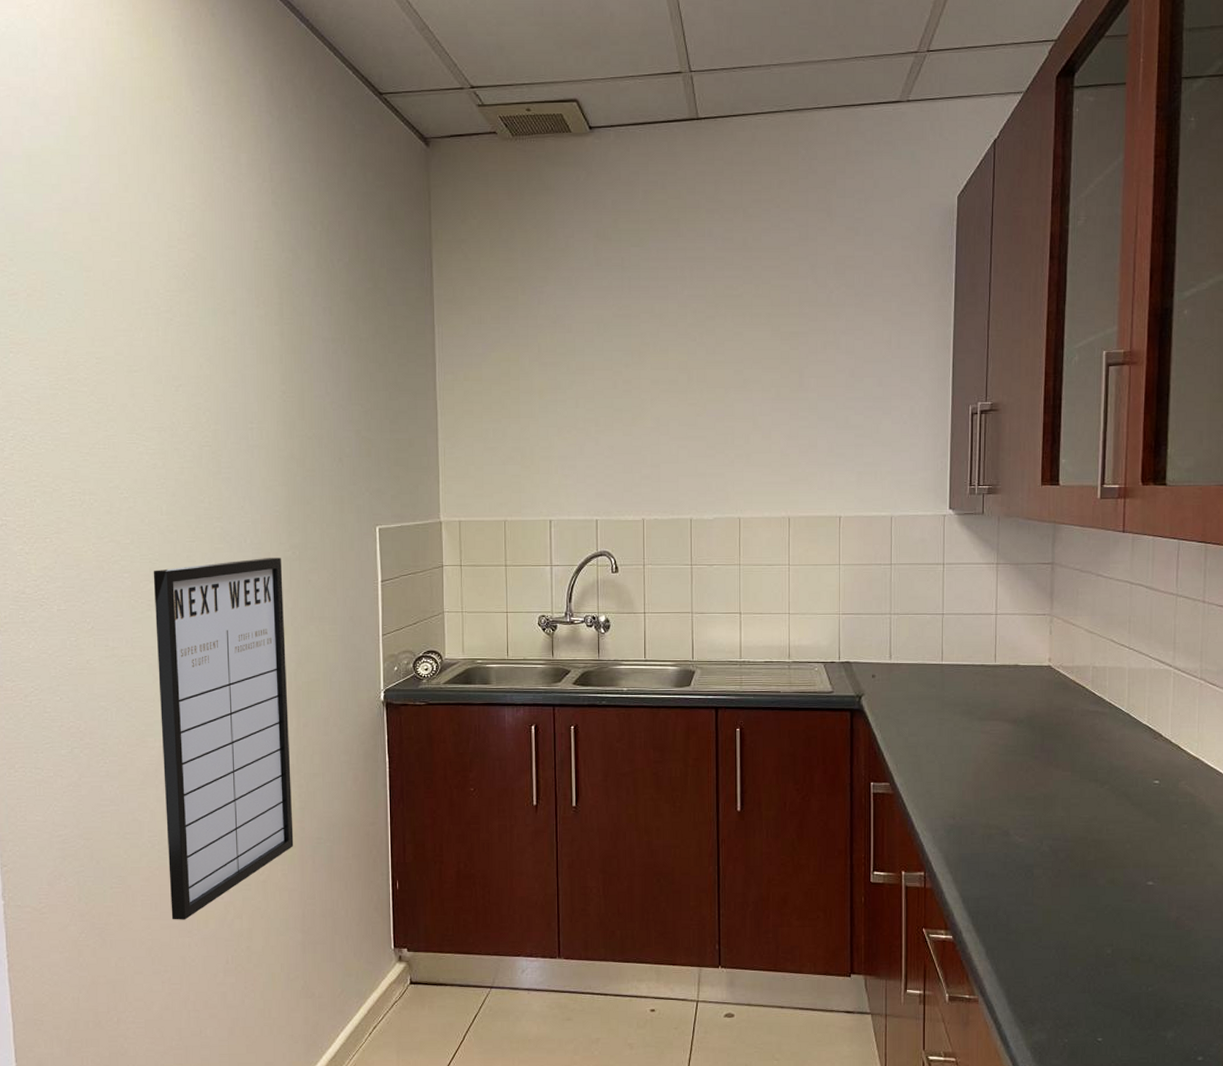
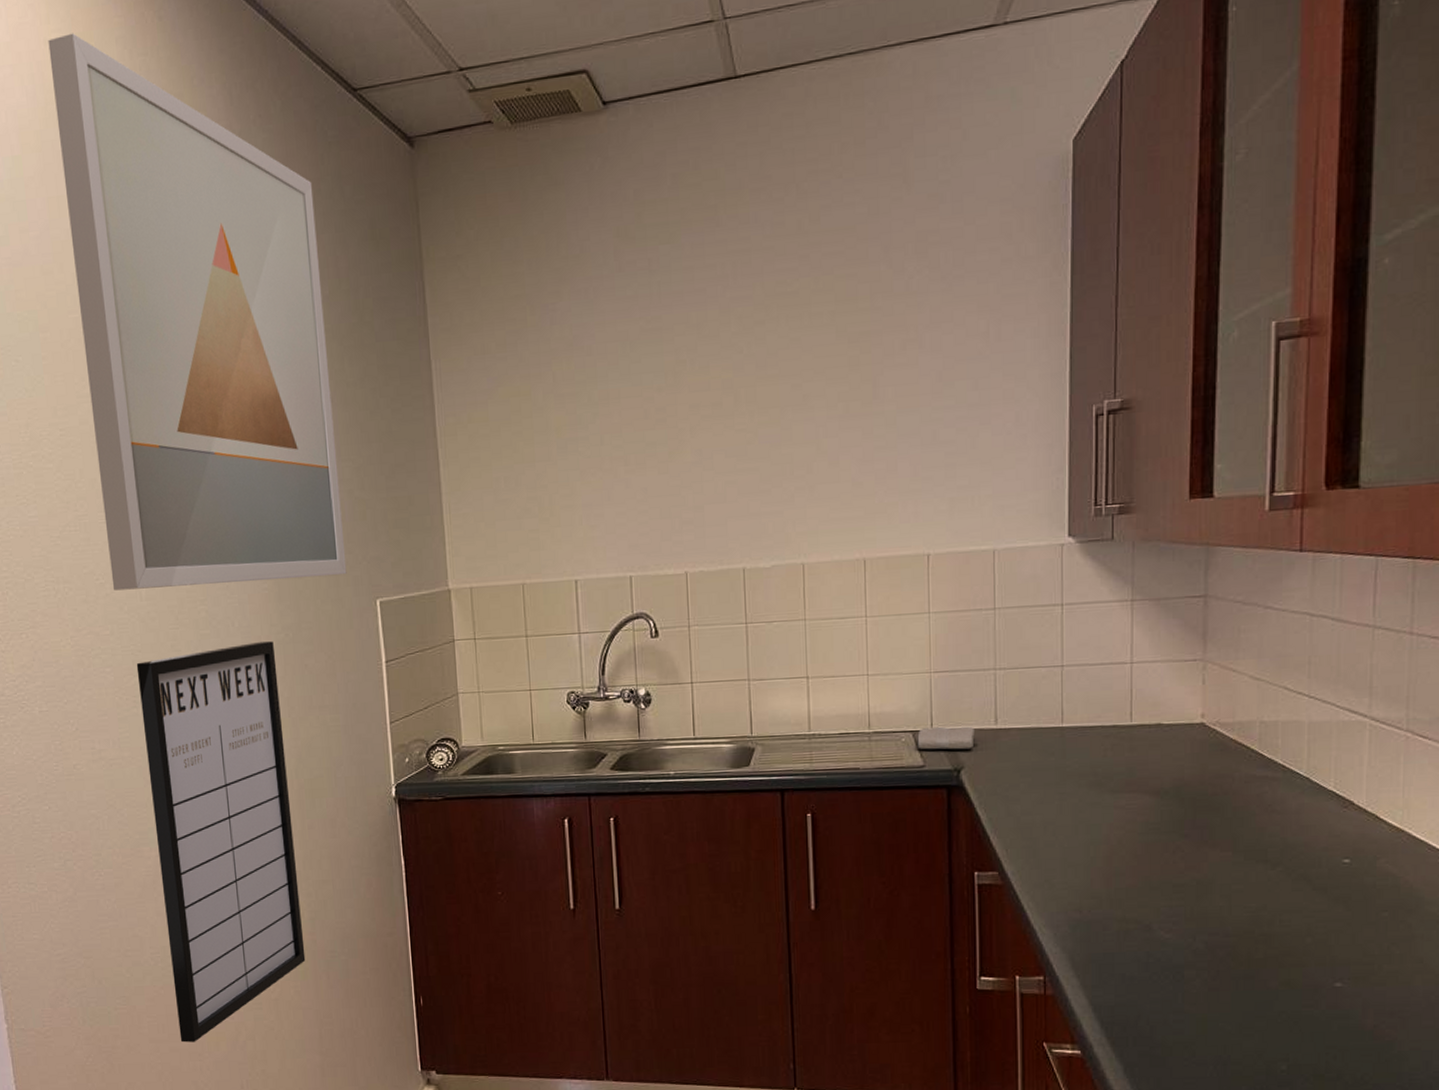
wall art: none [110,18,351,504] -> present [48,33,347,591]
washcloth: none [827,659,873,680] -> present [917,726,975,750]

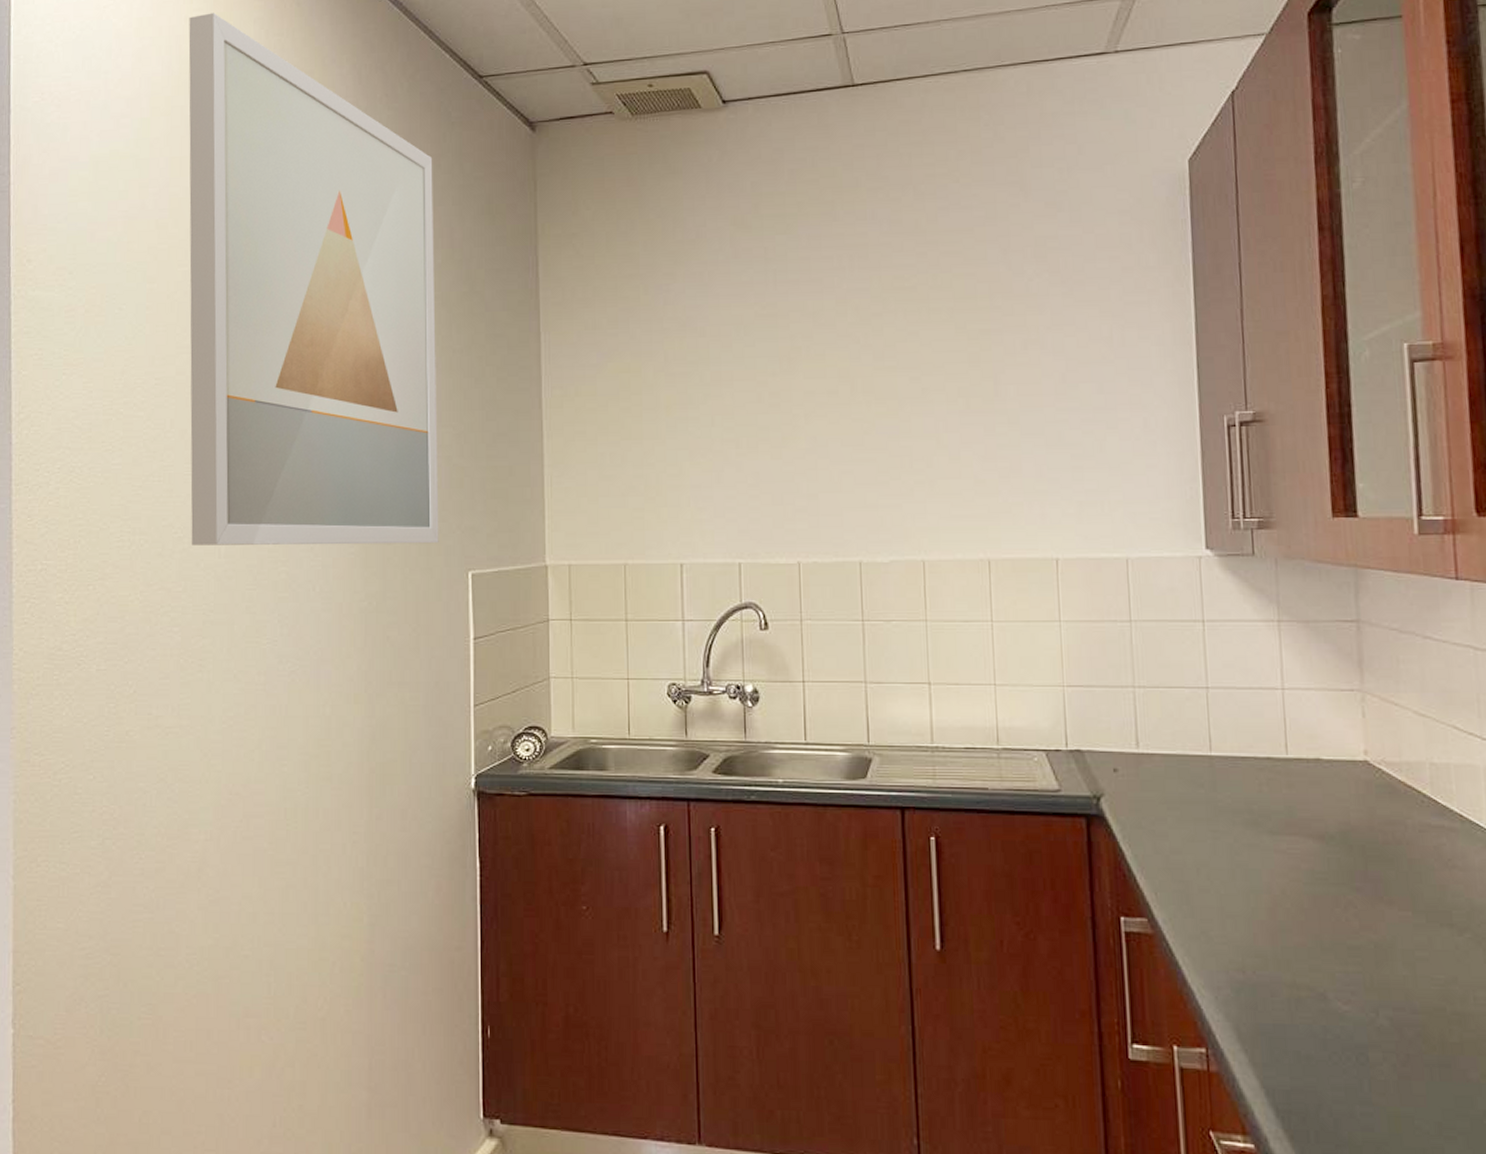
writing board: present [136,641,306,1043] -> none [206,609,361,1065]
washcloth: present [917,726,975,750] -> none [1051,746,1115,774]

